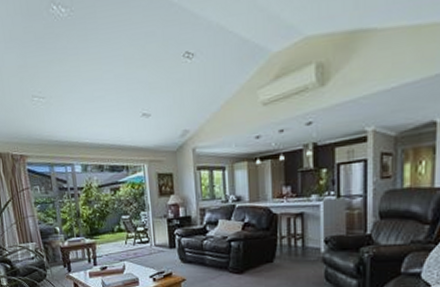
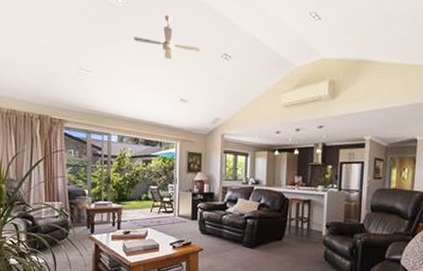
ceiling fan: none [83,16,159,70] -> present [133,15,201,60]

